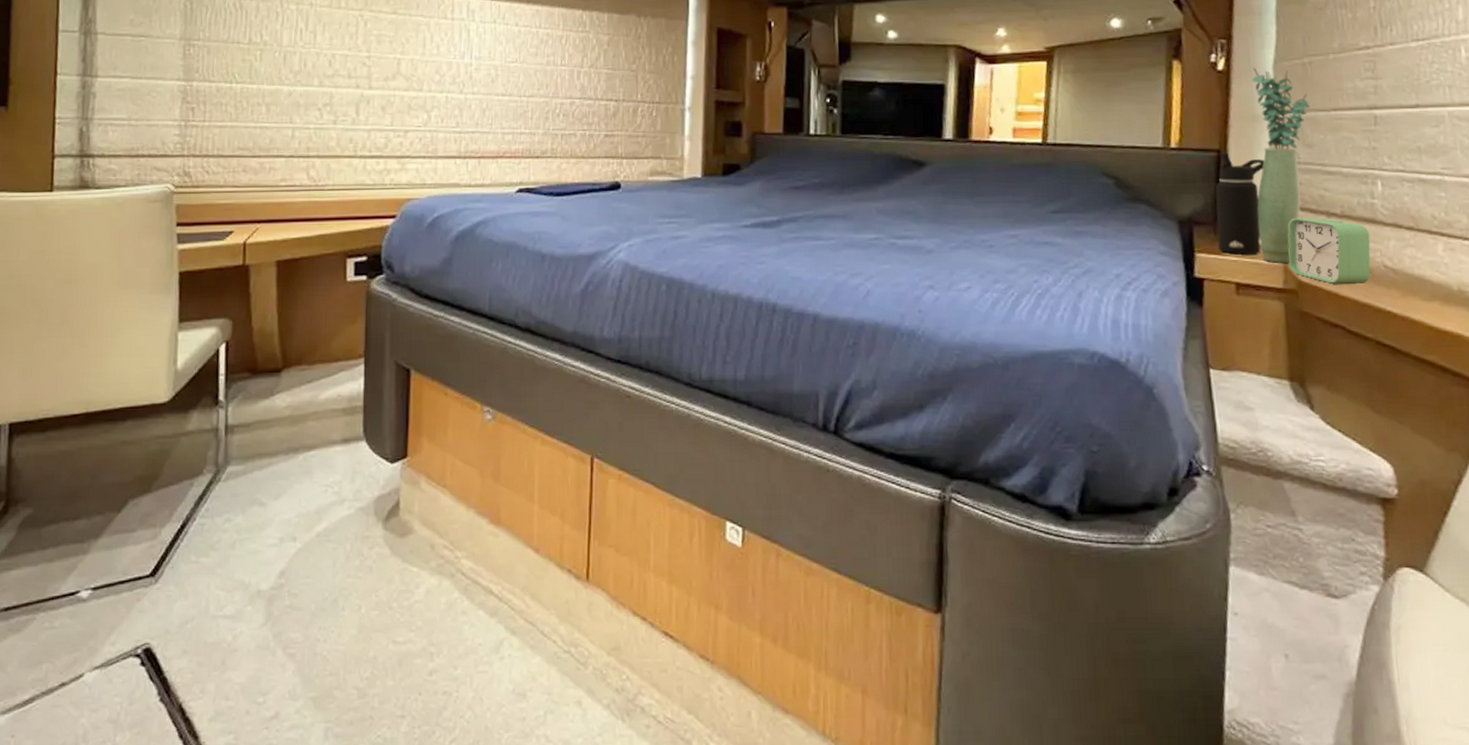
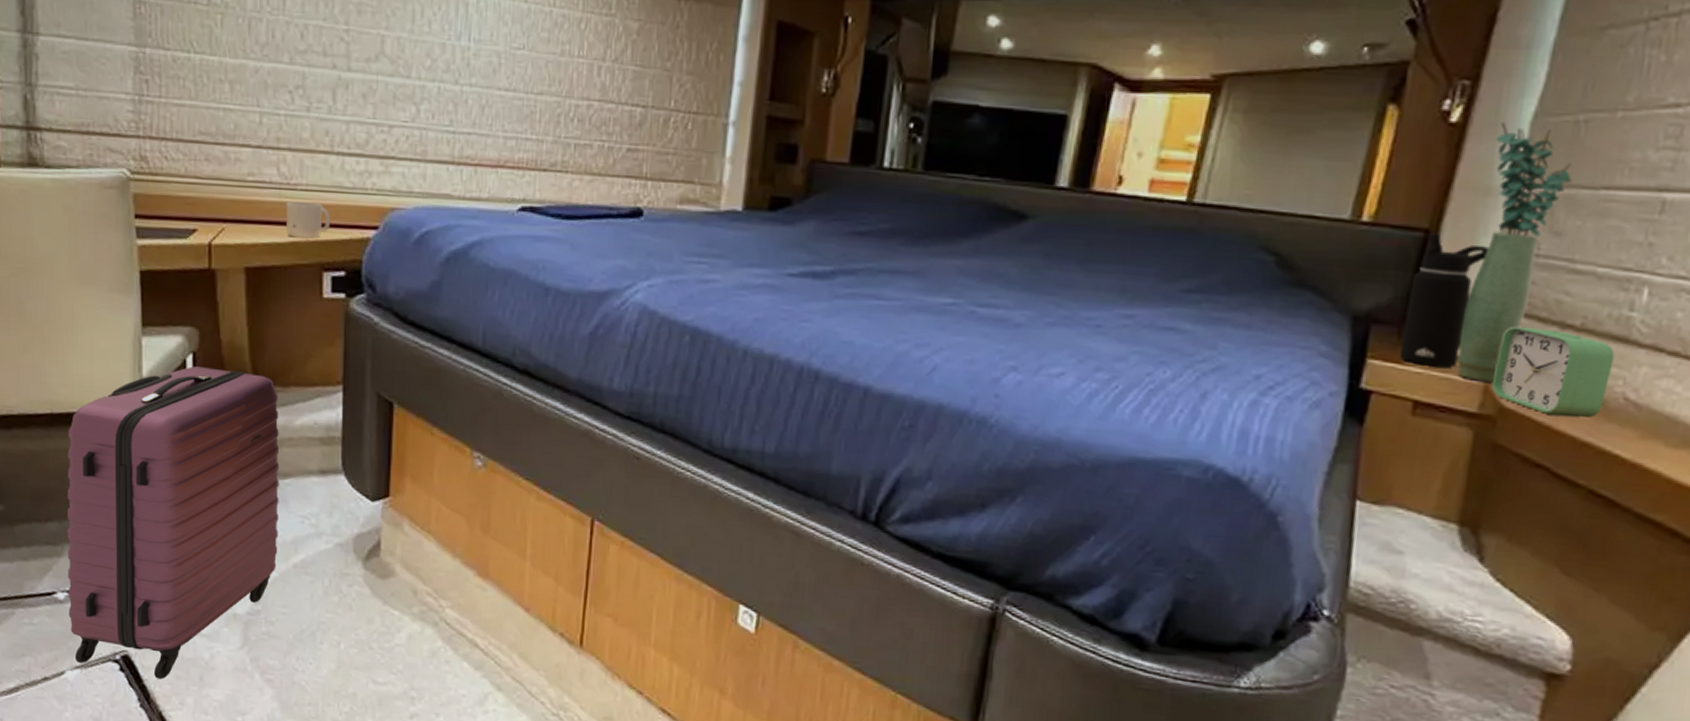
suitcase: none [91,354,305,669] -> present [67,366,280,680]
mug: none [313,199,354,231] -> present [285,201,331,239]

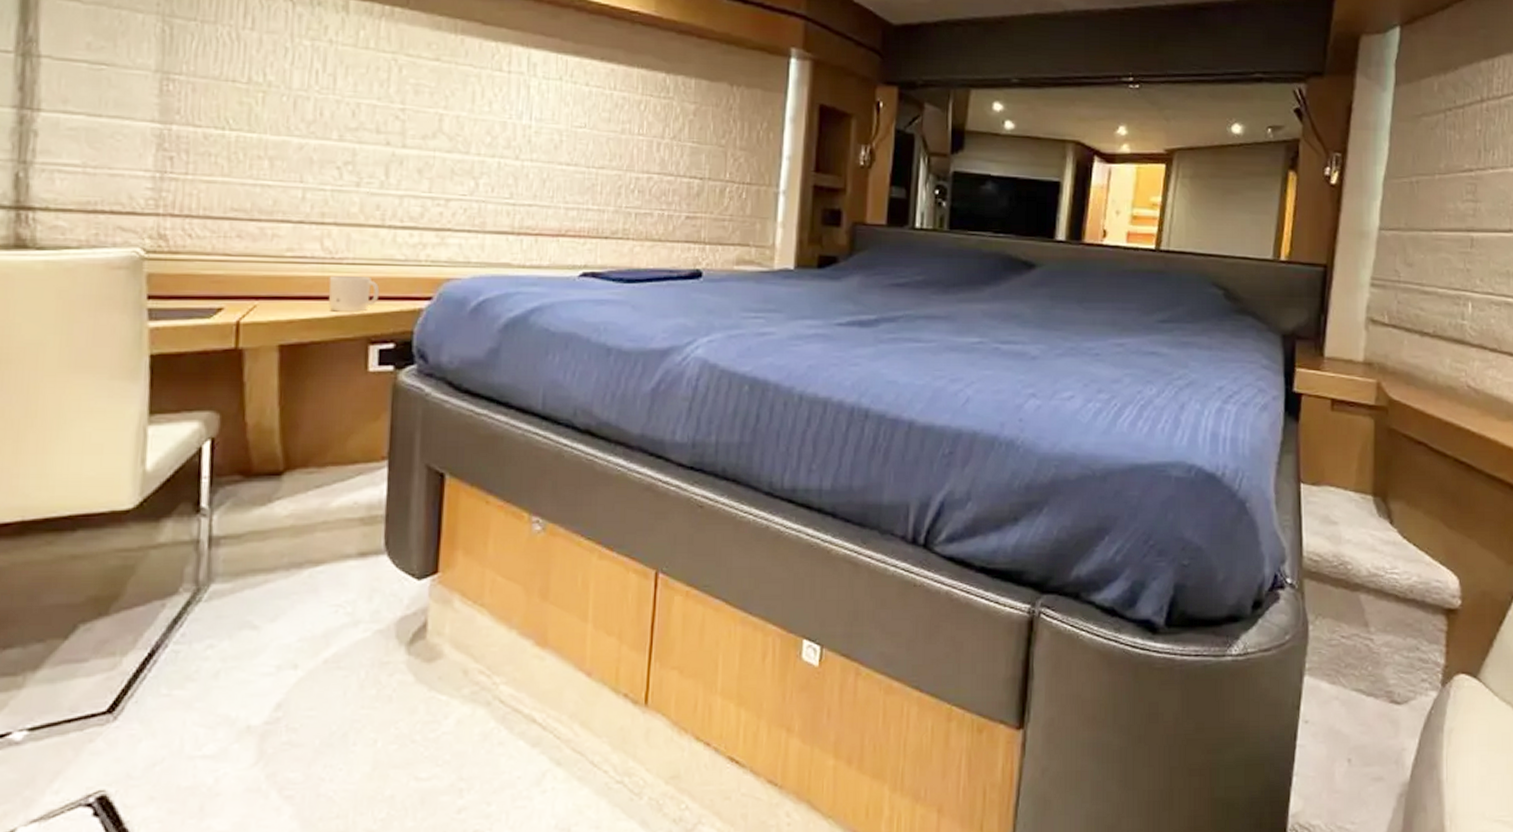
suitcase: present [67,366,280,680] -> none [26,454,313,818]
water bottle: present [1400,233,1490,368] -> none [1318,268,1368,371]
vase: present [1456,122,1573,384] -> none [1356,184,1414,381]
alarm clock: present [1491,326,1615,418] -> none [1381,336,1457,403]

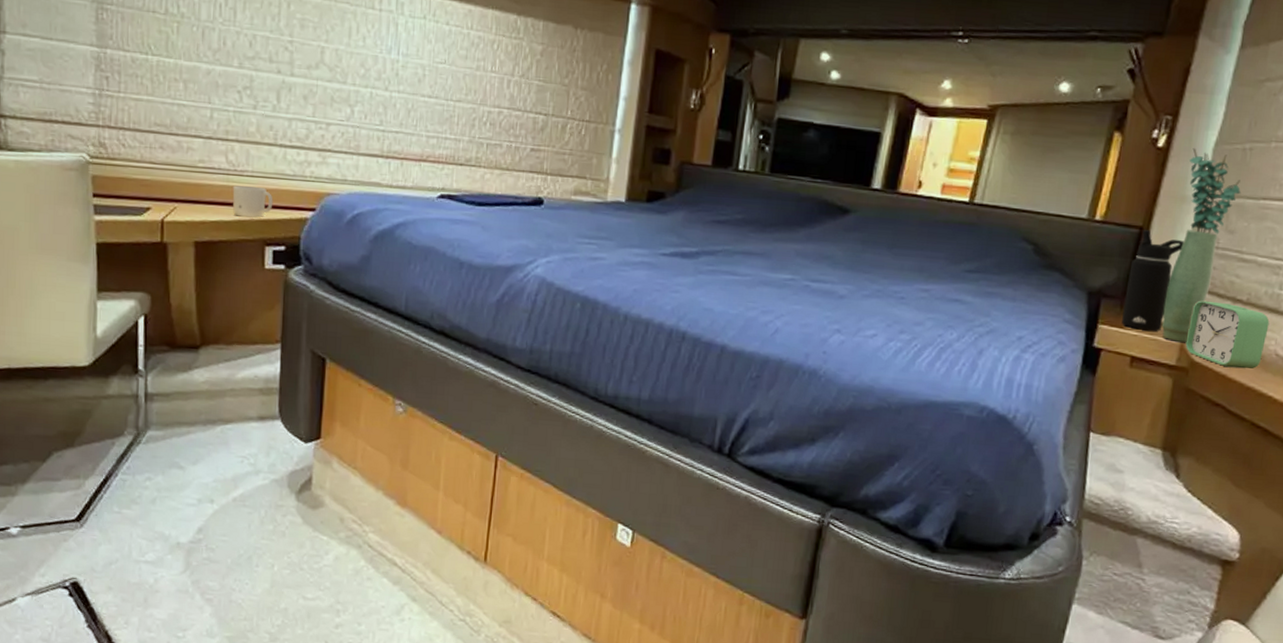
water bottle: none [1318,268,1368,371] -> present [1122,230,1185,331]
vase: none [1356,184,1414,381] -> present [1161,148,1241,343]
alarm clock: none [1381,336,1457,403] -> present [1185,300,1270,369]

